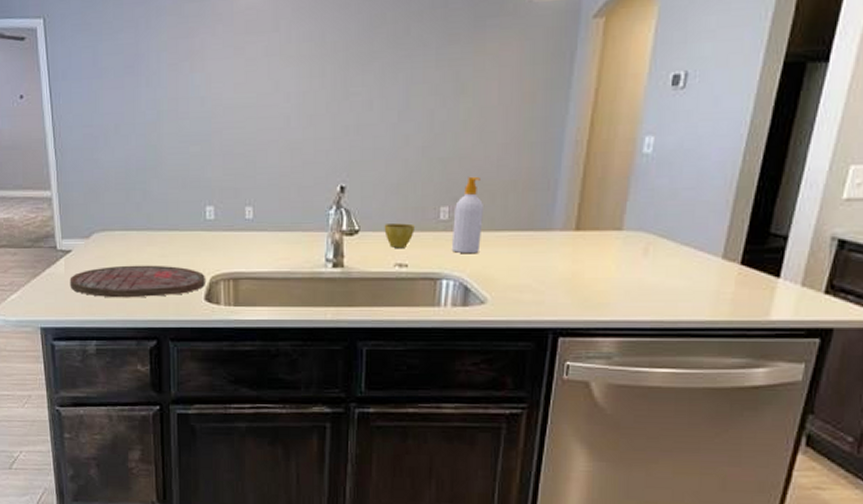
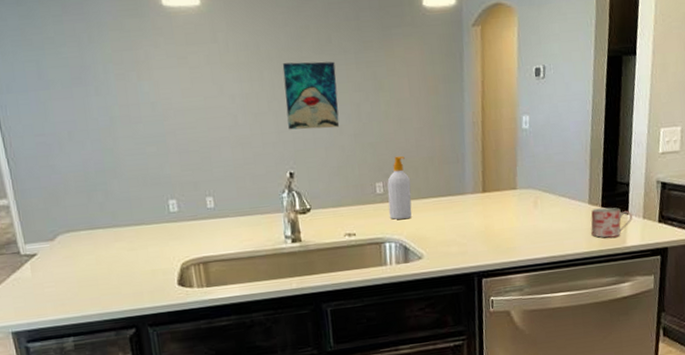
cutting board: present [70,265,205,298] -> none [38,257,177,295]
wall art: none [346,57,411,138] -> present [282,61,340,130]
flower pot: present [384,223,416,248] -> none [331,199,358,221]
mug: none [720,265,785,306] -> present [591,207,632,238]

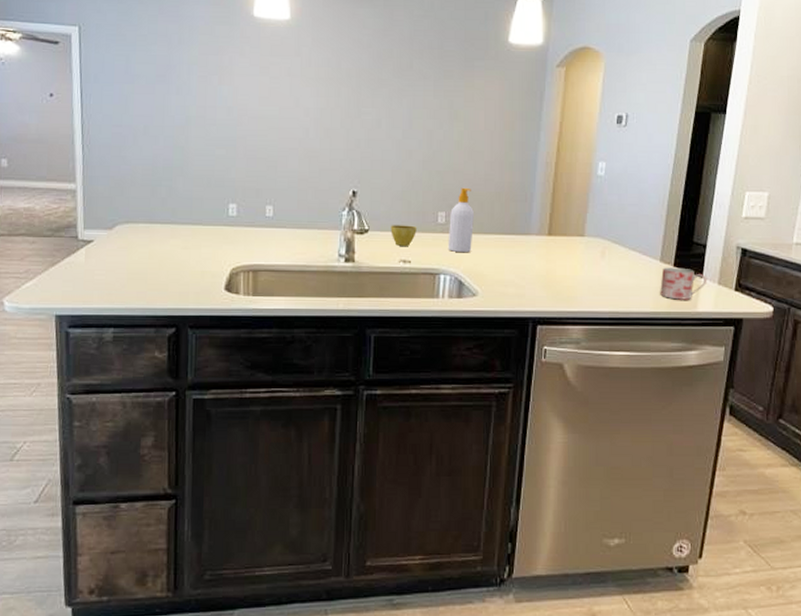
wall art: present [282,61,340,130] -> none [358,83,413,152]
flower pot: none [331,199,358,221] -> present [390,225,418,246]

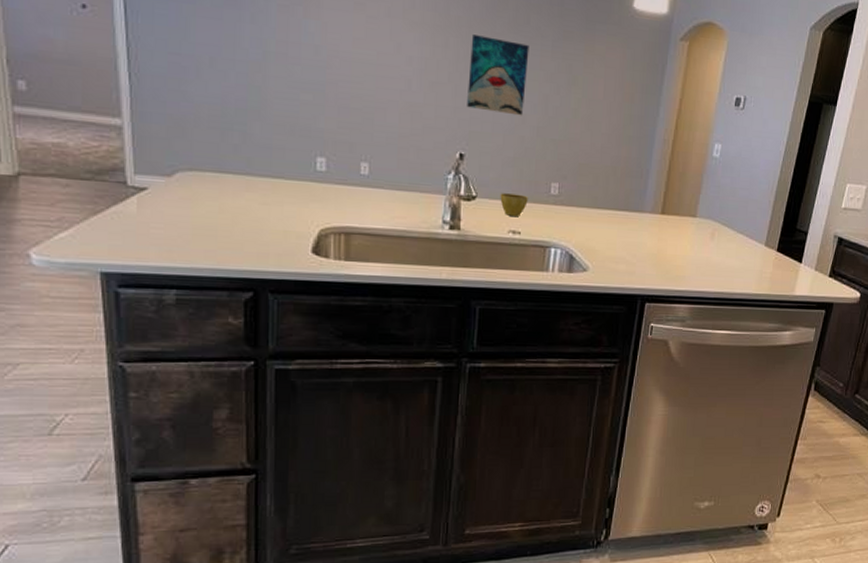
wall art: none [358,83,413,152] -> present [467,35,529,116]
soap bottle: present [448,187,474,253] -> none [559,158,588,227]
mug: present [660,267,706,300] -> none [762,251,805,284]

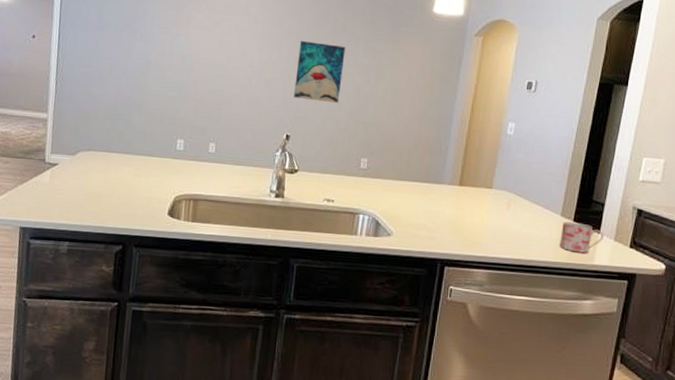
flower pot: present [500,193,529,216] -> none [317,167,342,187]
mug: none [762,251,805,284] -> present [560,221,603,253]

